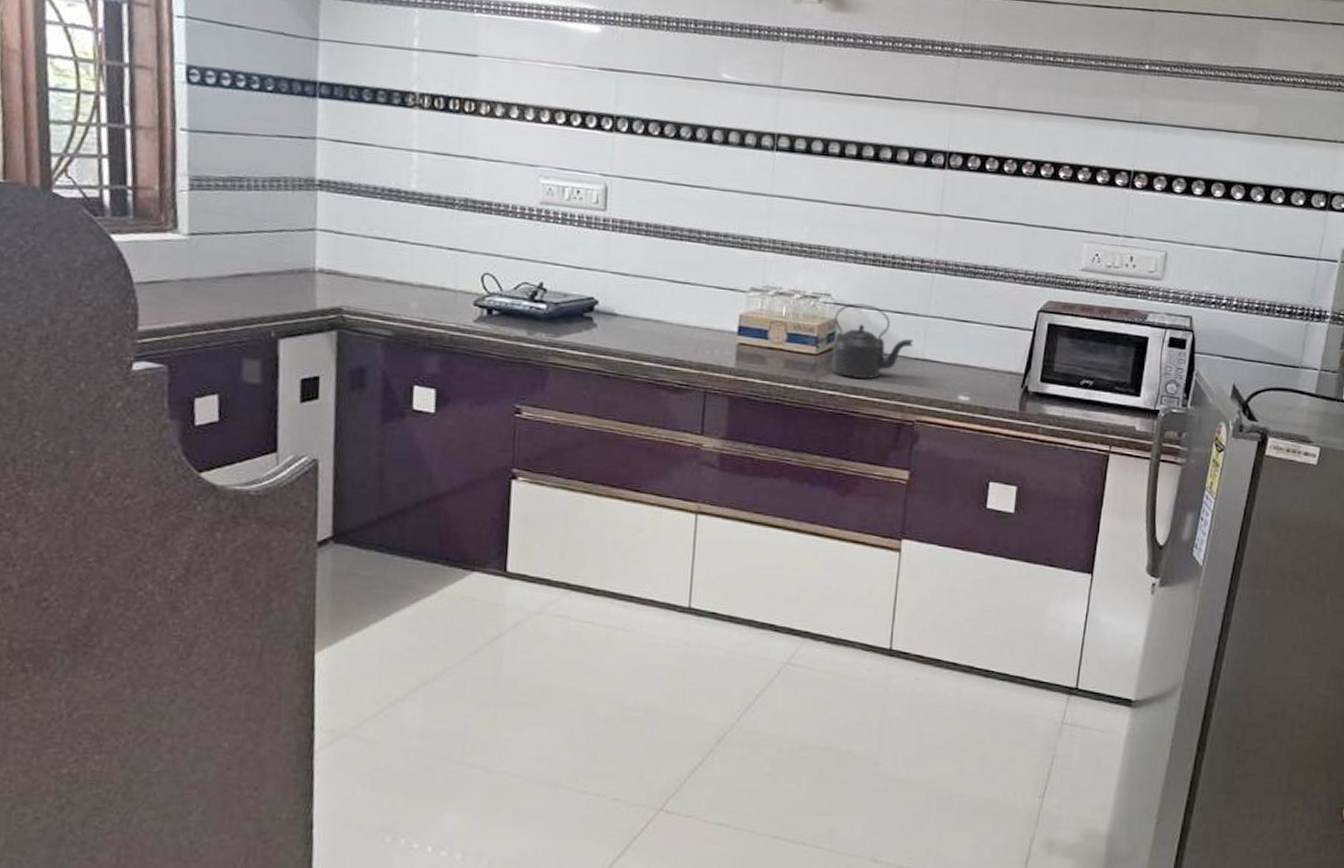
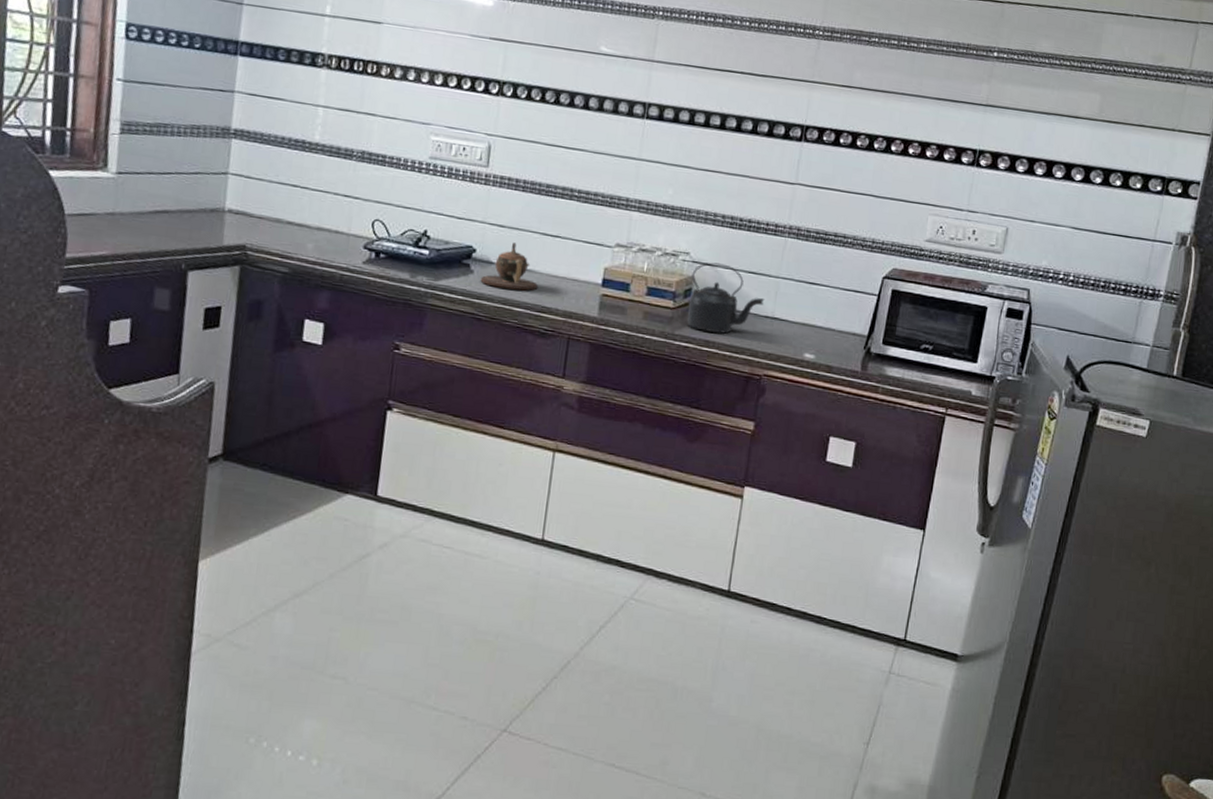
teapot: none [605,291,669,344] -> present [480,242,539,291]

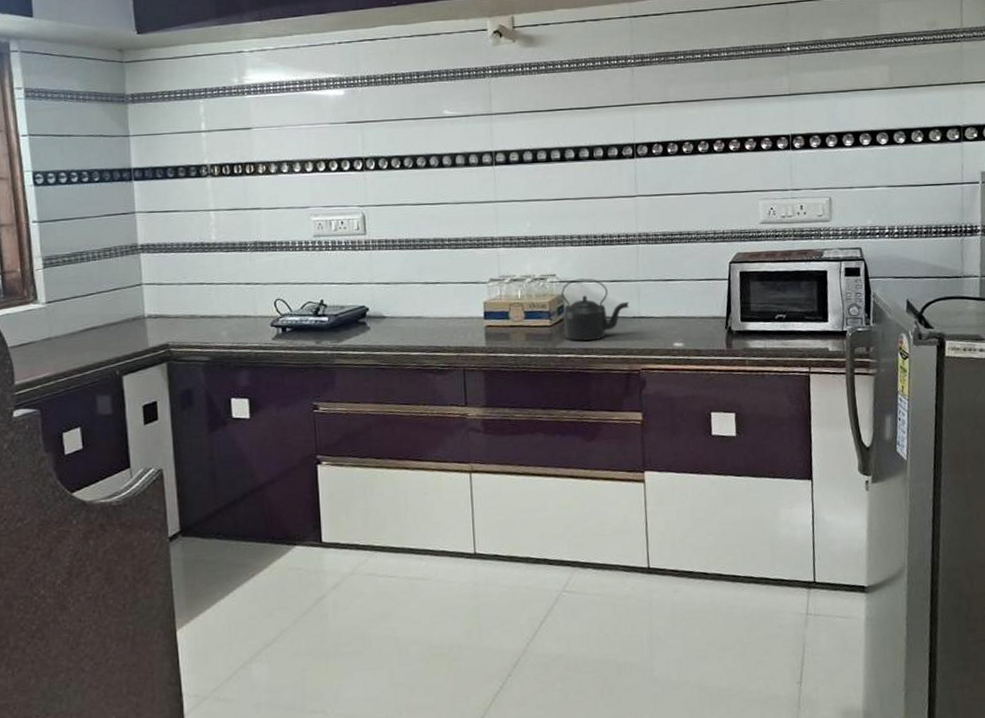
teapot: present [480,242,539,291] -> none [377,295,429,338]

